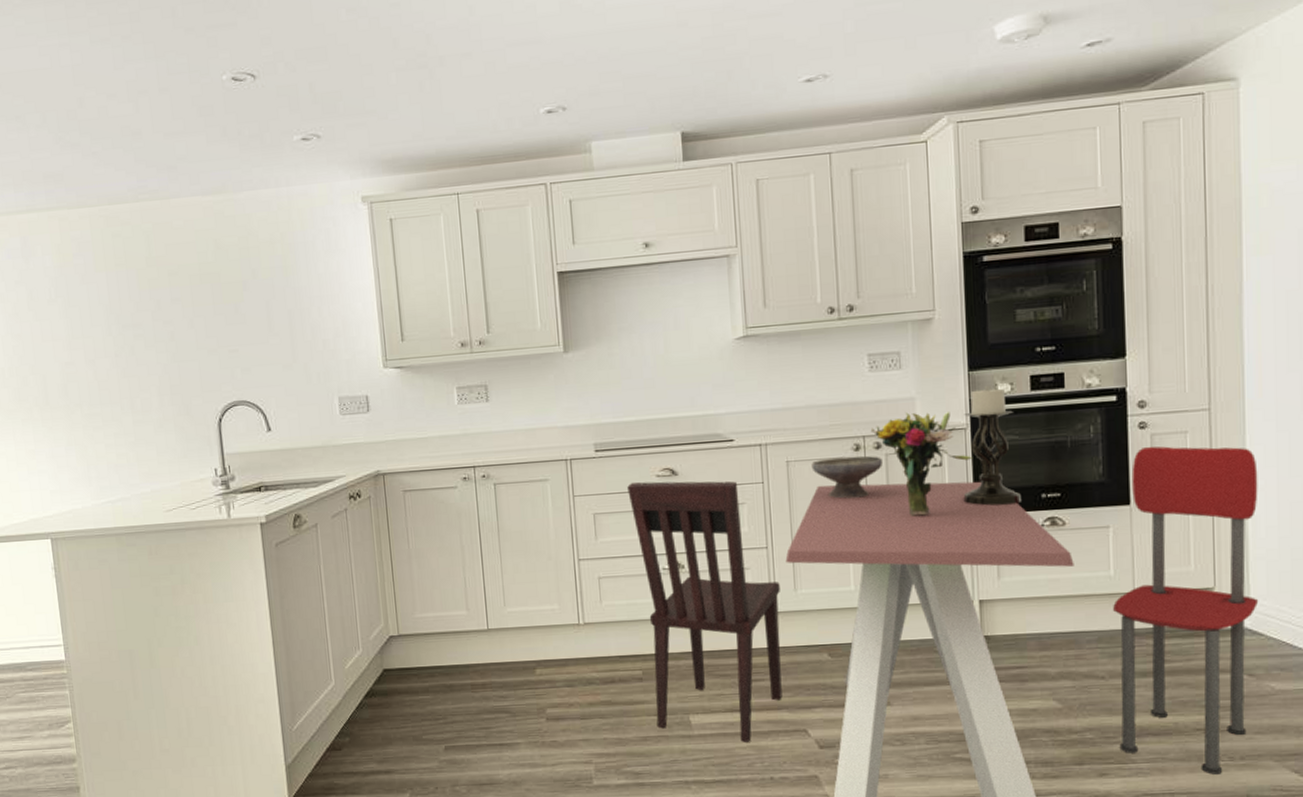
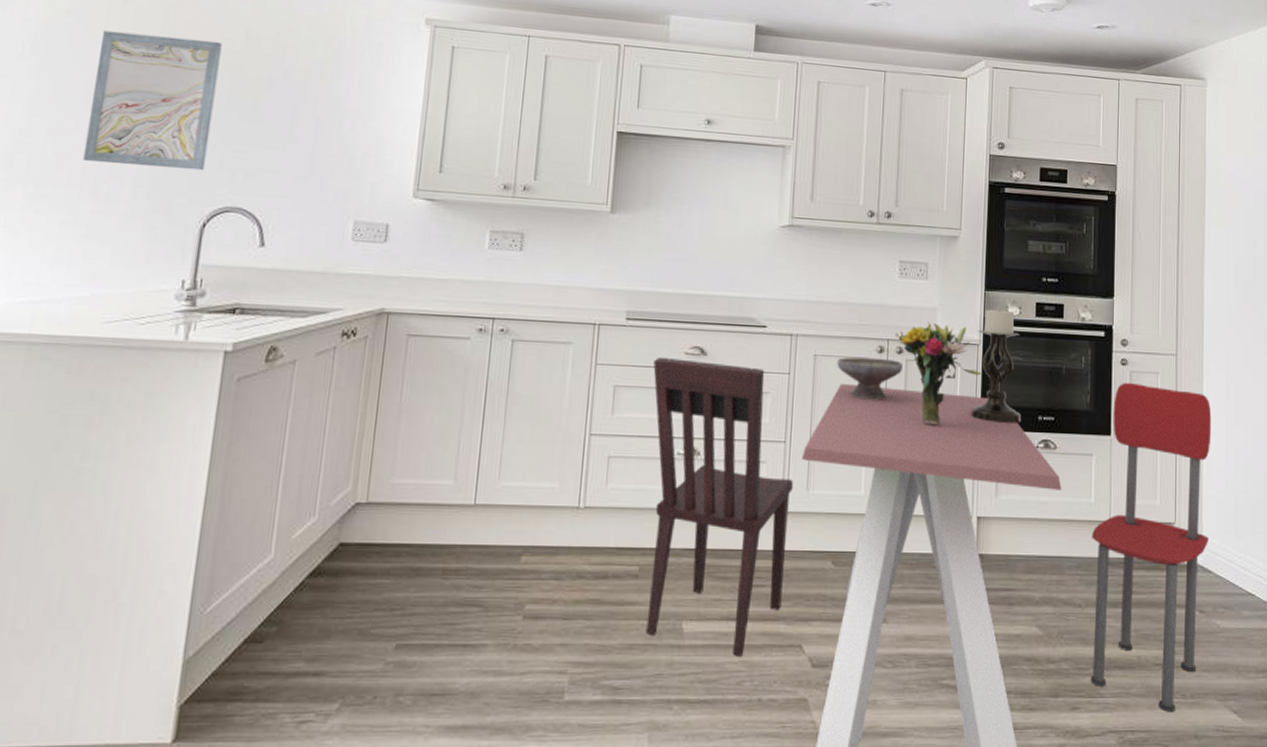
wall art: none [104,256,210,381] -> present [82,30,222,171]

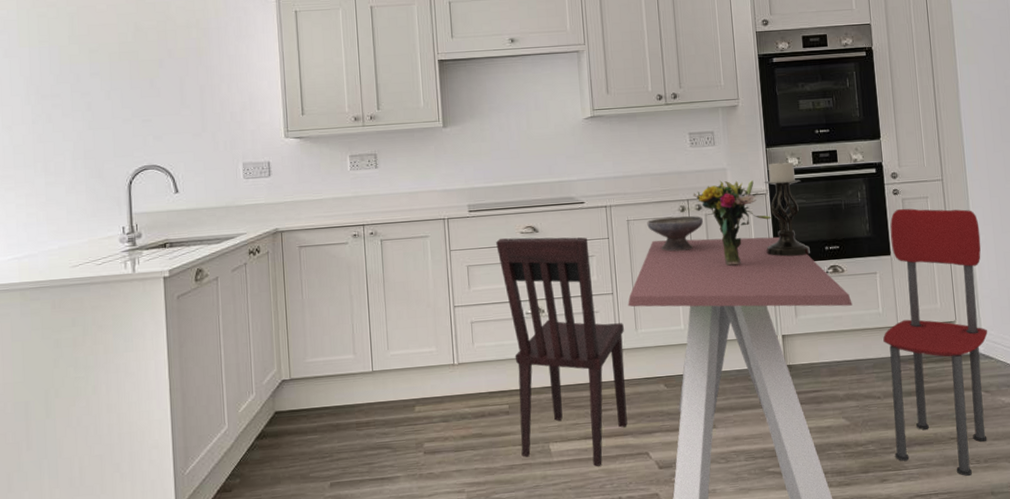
wall art: present [82,30,222,171] -> none [28,36,123,146]

